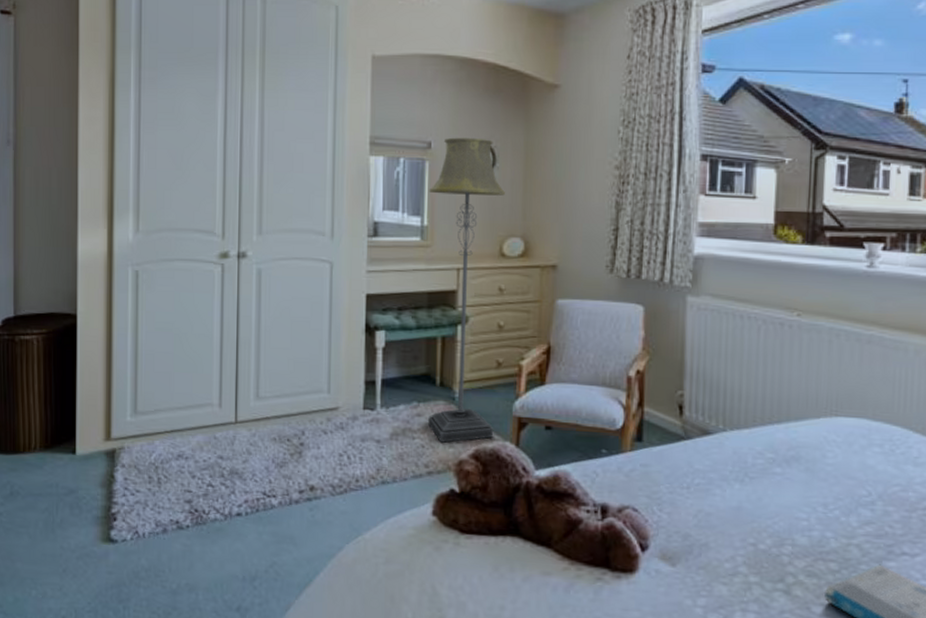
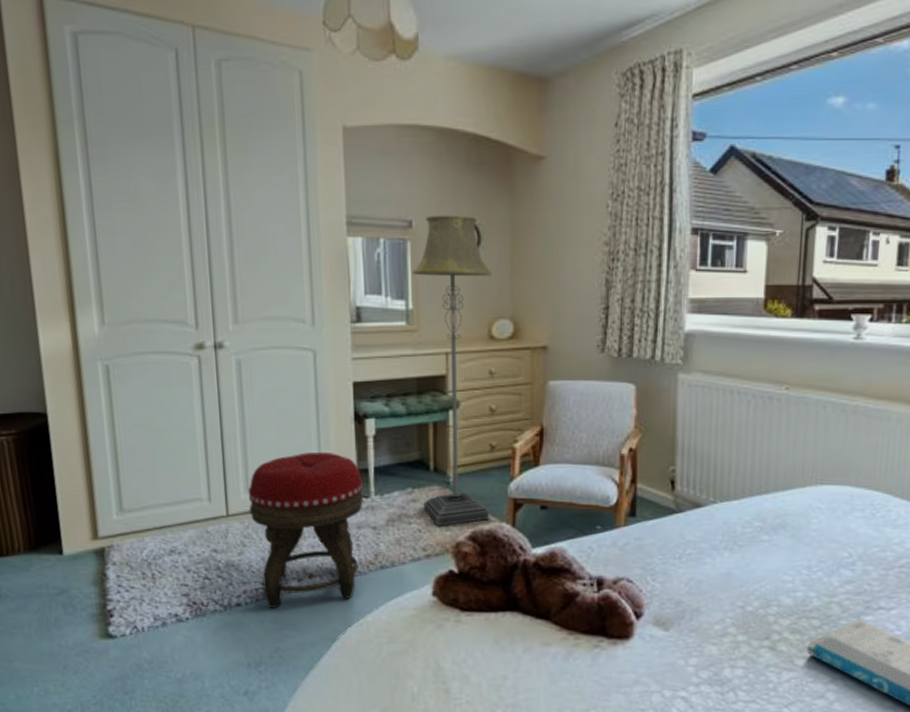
footstool: none [257,361,369,520] -> present [248,451,363,608]

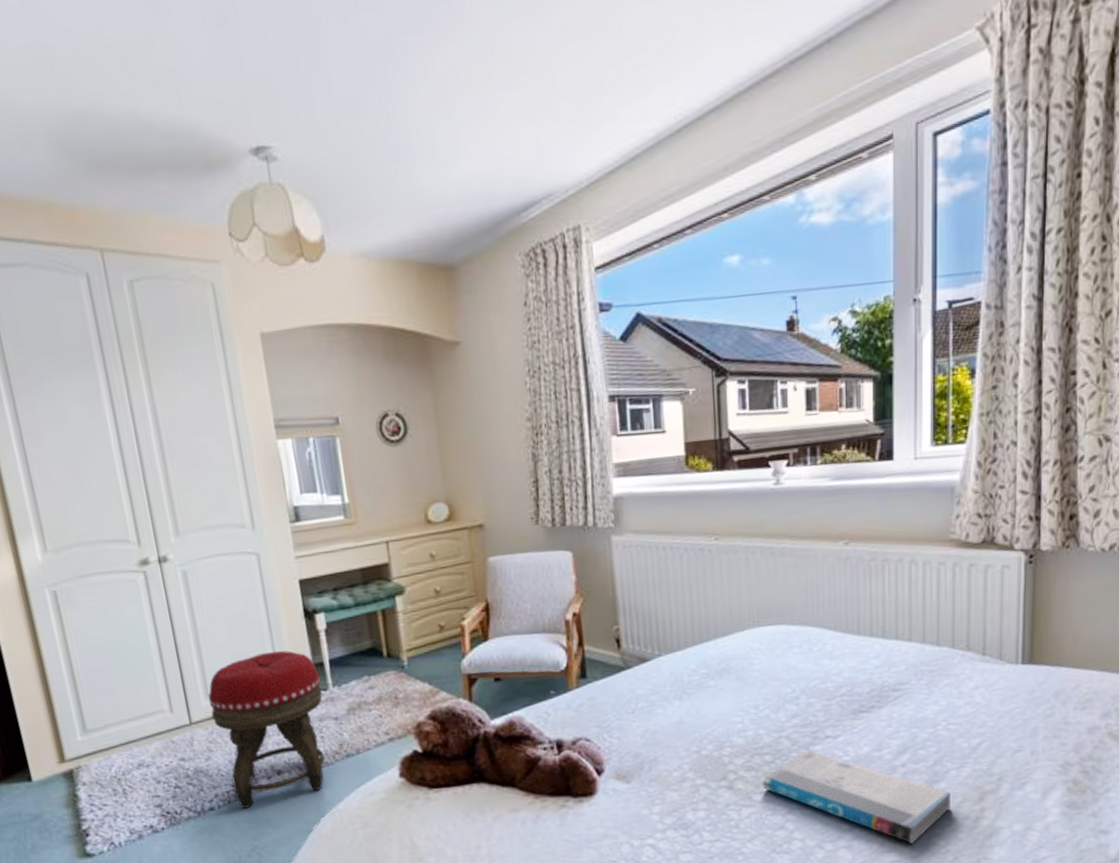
floor lamp: present [412,215,492,526] -> none [344,407,447,710]

